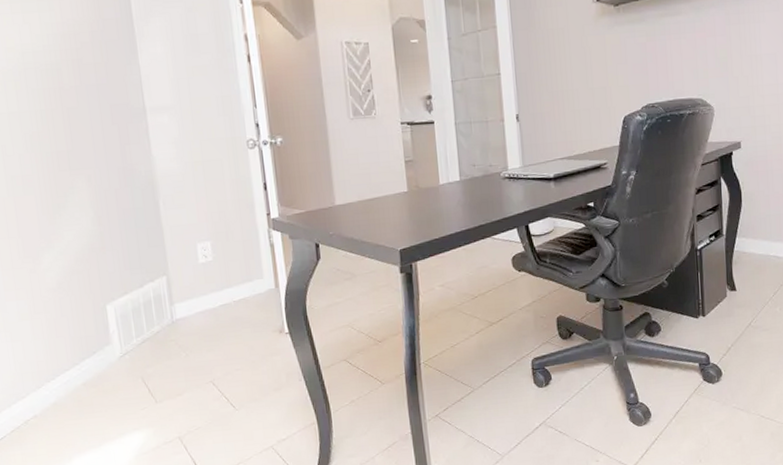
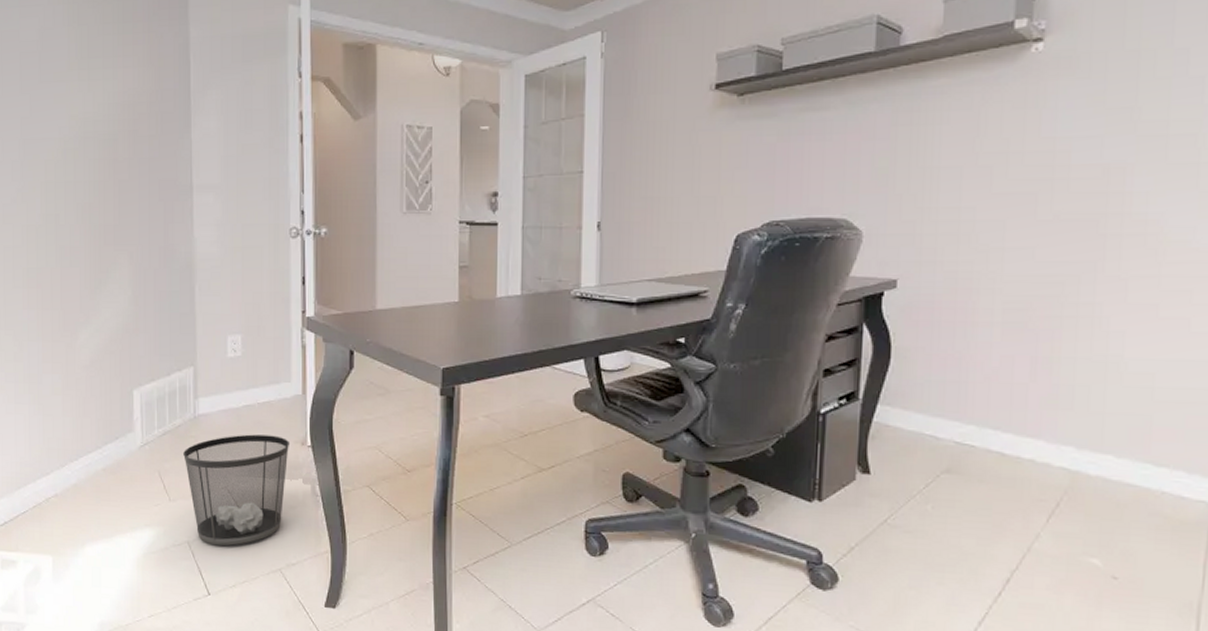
waste bin: none [164,328,269,436] -> present [182,434,291,546]

